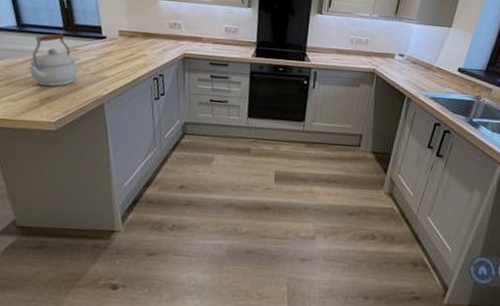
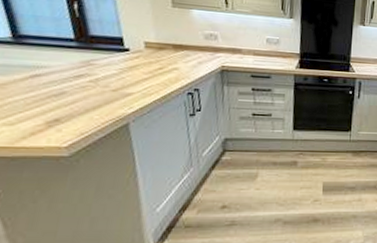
kettle: present [28,33,79,87] -> none [29,45,96,107]

